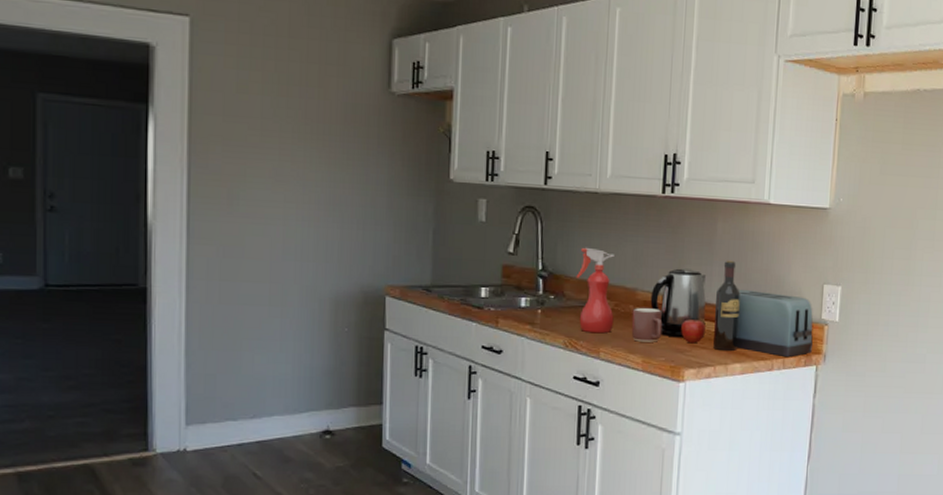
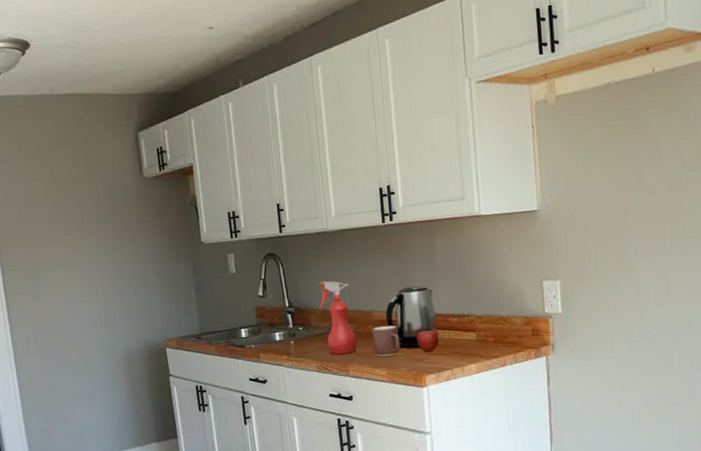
wine bottle: present [713,260,740,352] -> none [444,272,470,355]
toaster: present [736,290,813,358] -> none [464,295,540,353]

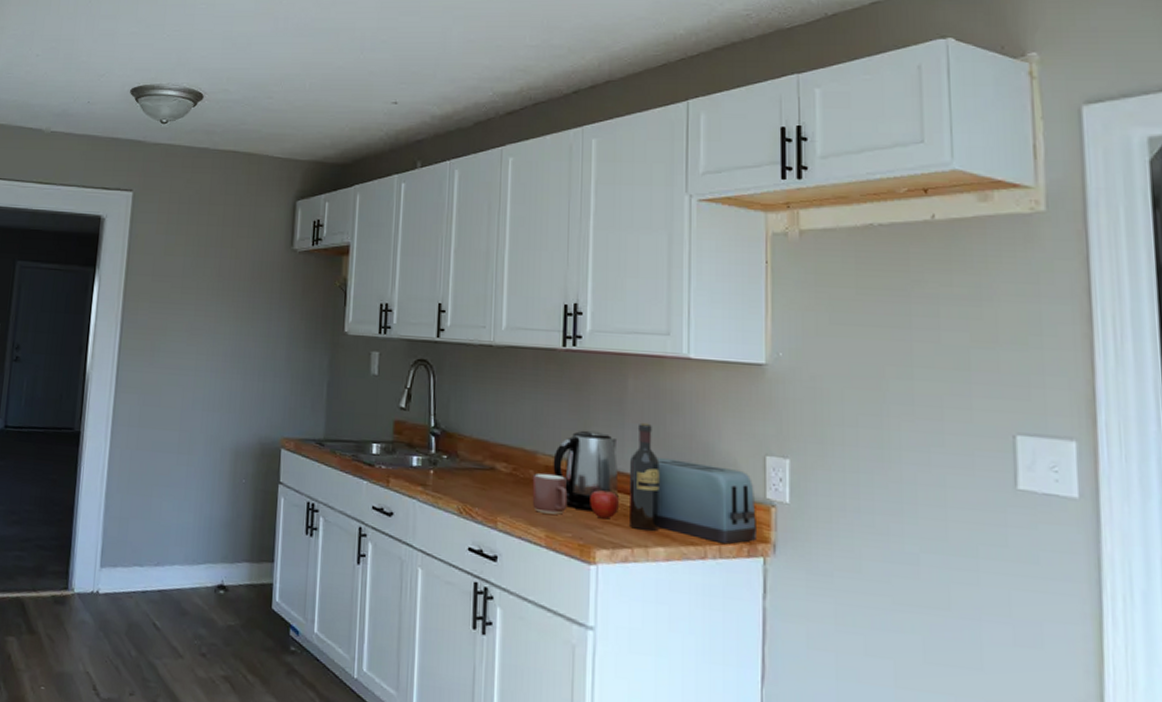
spray bottle: present [318,281,357,355] -> none [470,404,512,501]
wine bottle: none [444,272,470,355] -> present [630,422,660,532]
toaster: none [464,295,540,353] -> present [657,458,756,545]

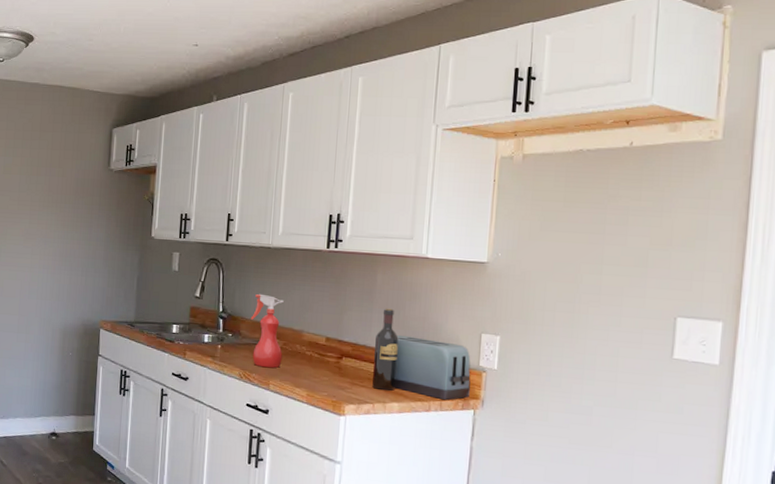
spray bottle: none [470,404,512,501] -> present [250,293,284,368]
mug: present [532,473,568,515] -> none [297,347,326,379]
kettle: present [553,430,619,512] -> none [315,314,366,376]
fruit: present [590,488,619,520] -> none [342,358,365,382]

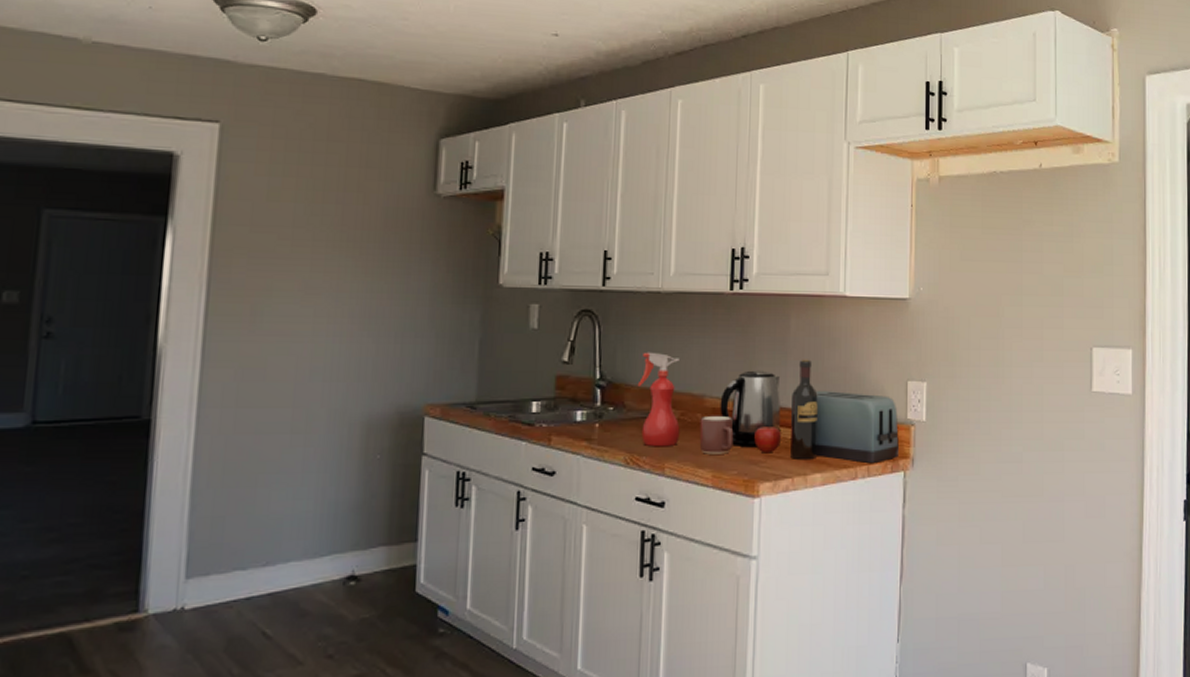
mug: none [297,347,326,379] -> present [699,415,734,454]
kettle: none [315,314,366,376] -> present [720,370,781,448]
fruit: none [342,358,365,382] -> present [754,424,781,454]

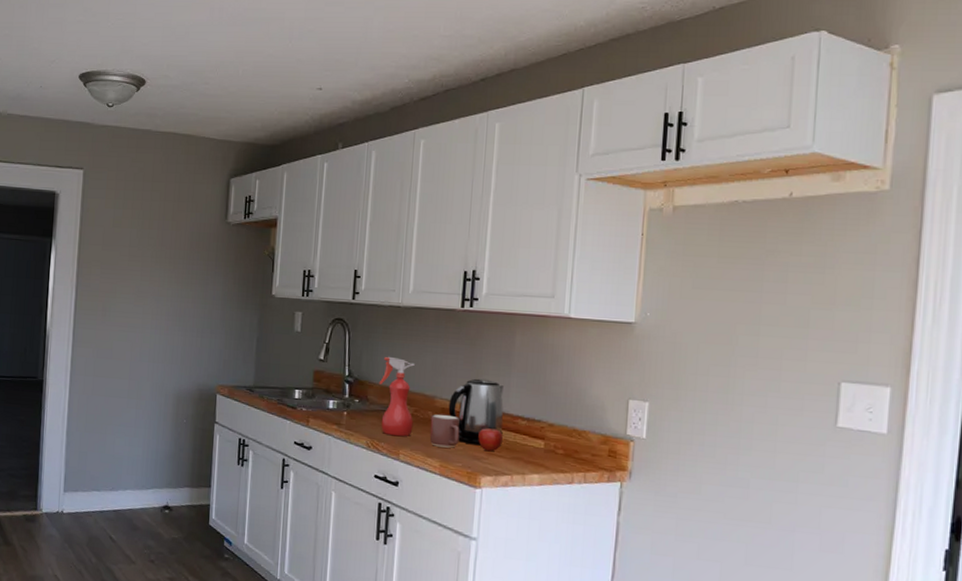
wine bottle: present [790,359,818,461] -> none [511,372,539,462]
toaster: present [815,391,899,464] -> none [534,401,617,472]

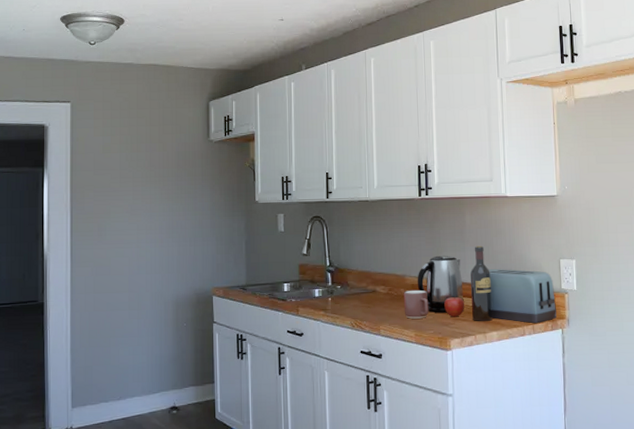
spray bottle: present [379,356,415,437] -> none [356,244,389,314]
wine bottle: none [511,372,539,462] -> present [470,245,492,322]
toaster: none [534,401,617,472] -> present [489,269,557,324]

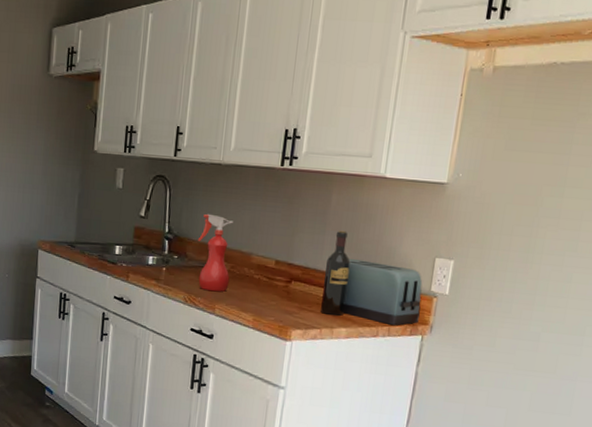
spray bottle: none [356,244,389,314] -> present [197,213,233,292]
mug: present [403,289,429,319] -> none [244,270,274,303]
kettle: present [417,255,464,313] -> none [263,236,318,301]
fruit: present [444,295,464,317] -> none [291,282,314,307]

